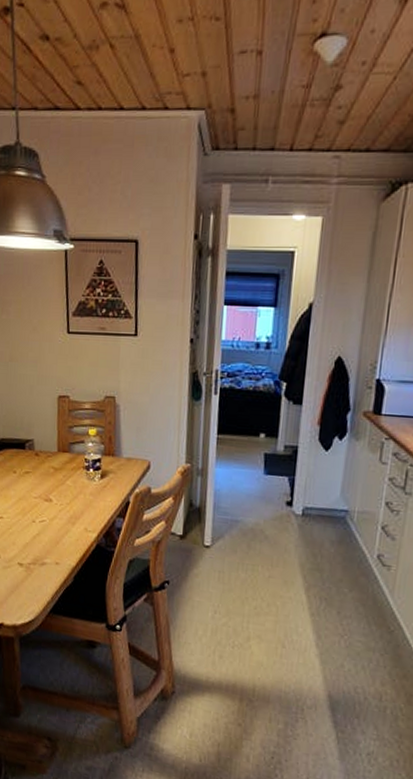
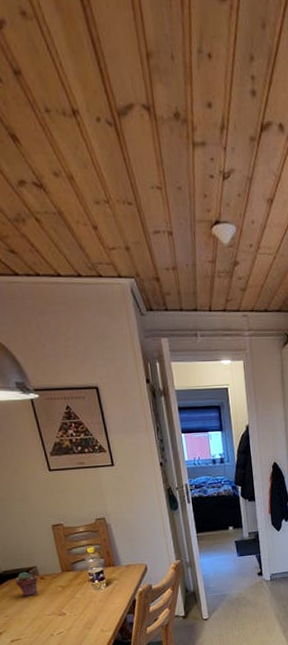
potted succulent: none [10,443,33,472] -> present [15,571,38,596]

